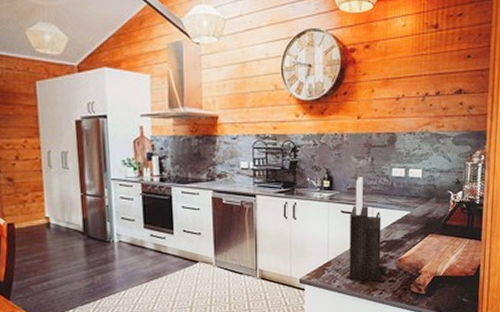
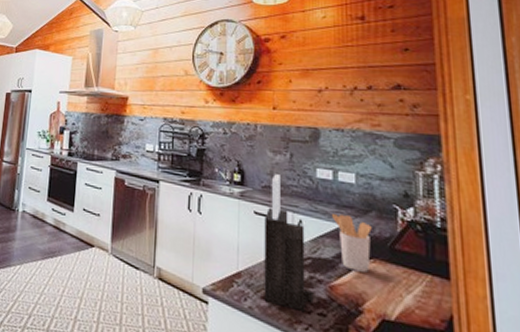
utensil holder: none [402,203,431,245] -> present [331,213,372,273]

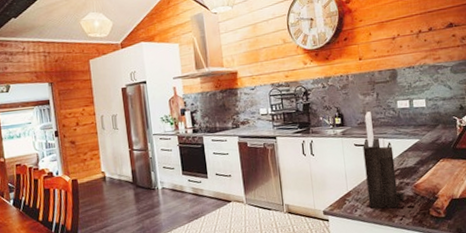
utensil holder: present [331,213,372,273] -> none [410,131,440,171]

